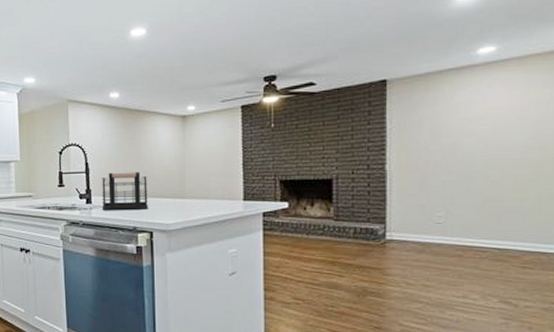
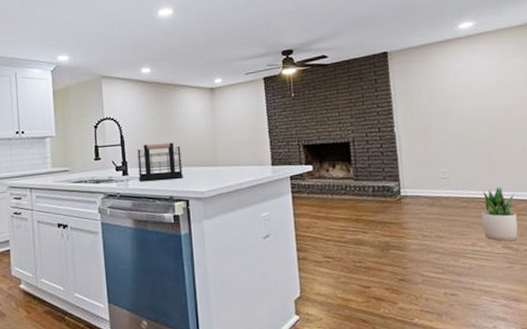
planter: none [478,235,521,296] -> present [481,186,518,242]

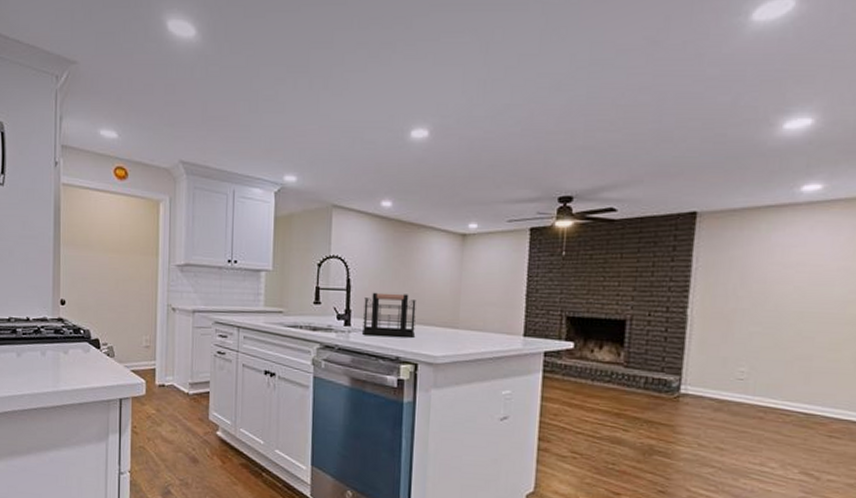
planter: present [481,186,518,242] -> none [778,398,830,468]

